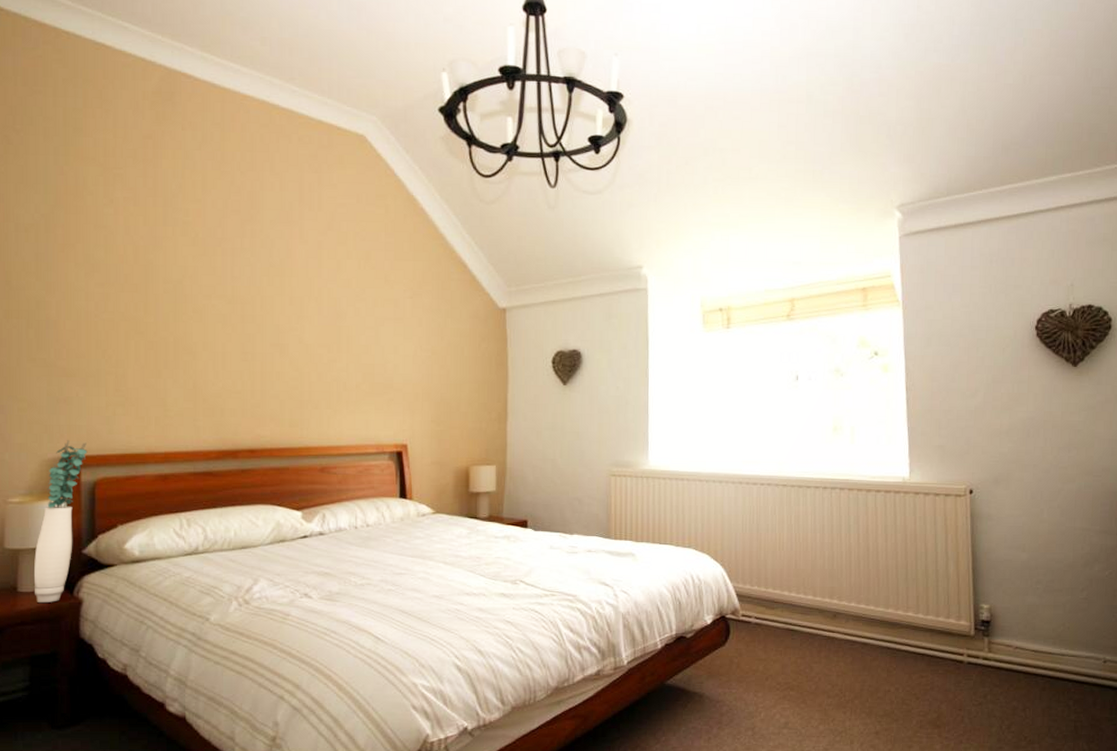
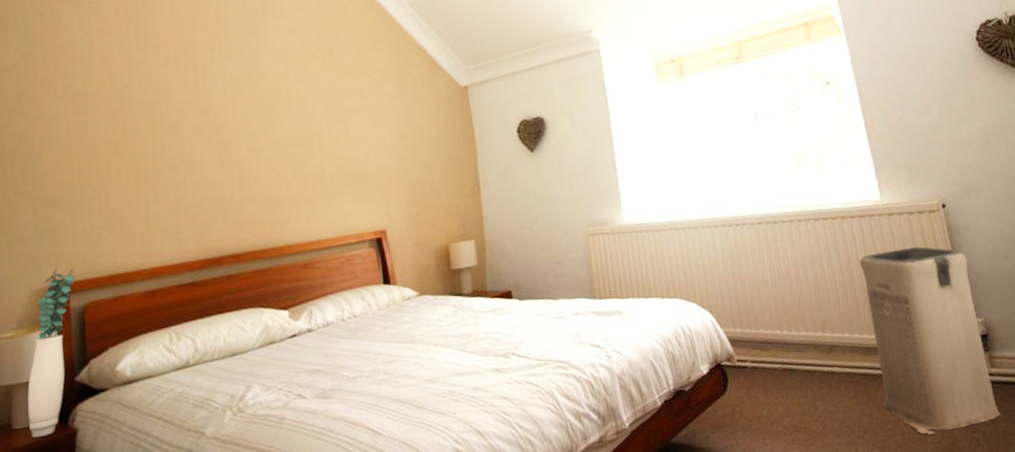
laundry basket: none [877,528,989,707] -> present [859,246,1001,435]

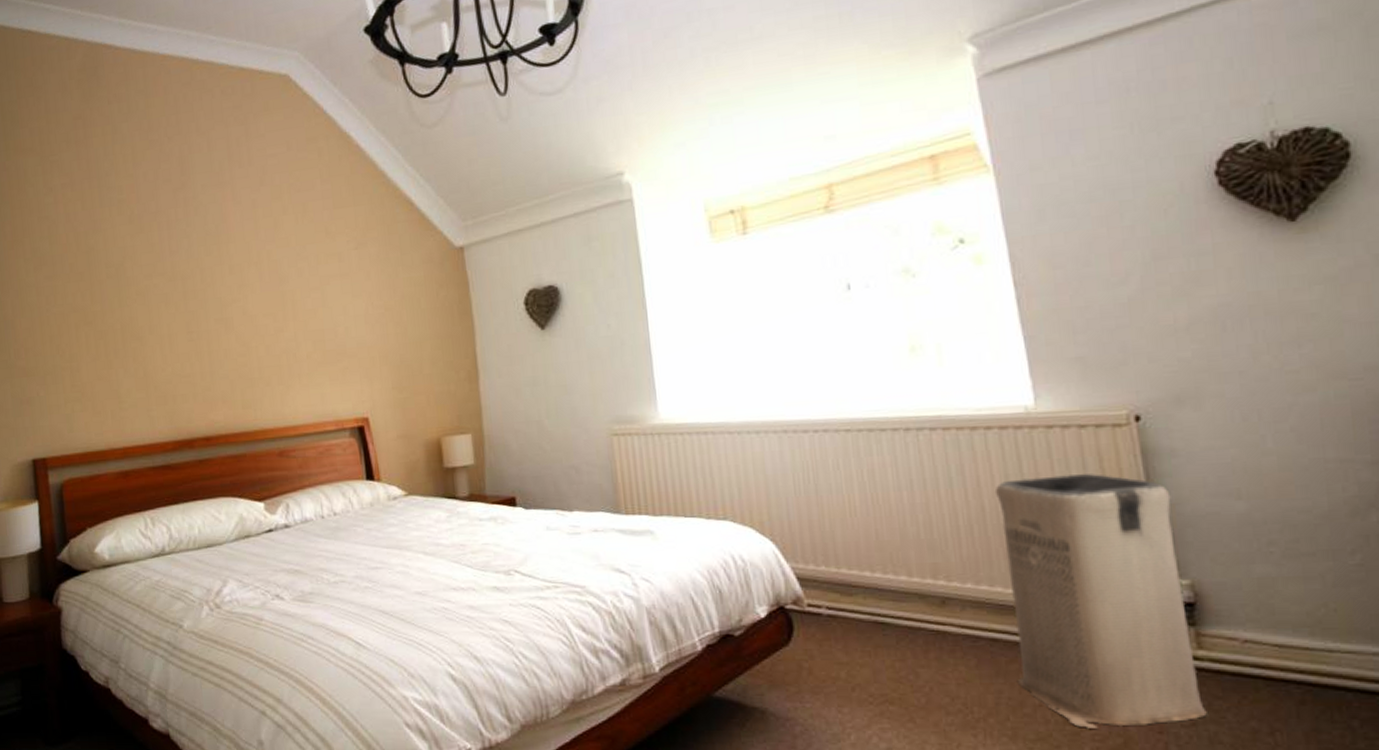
vase: present [27,268,76,439] -> none [14,442,53,614]

